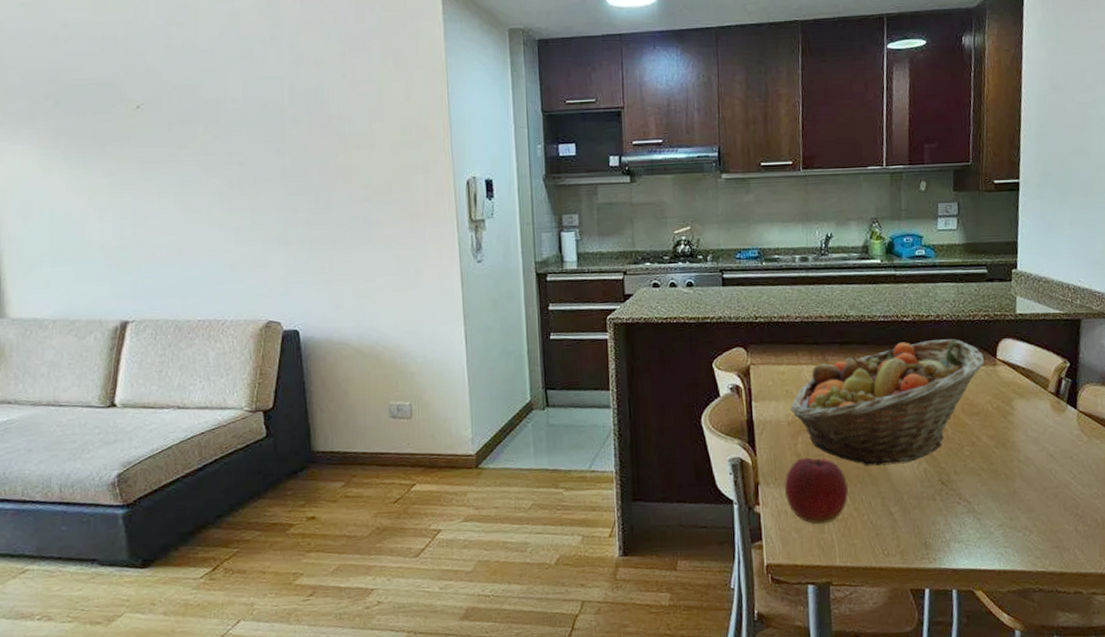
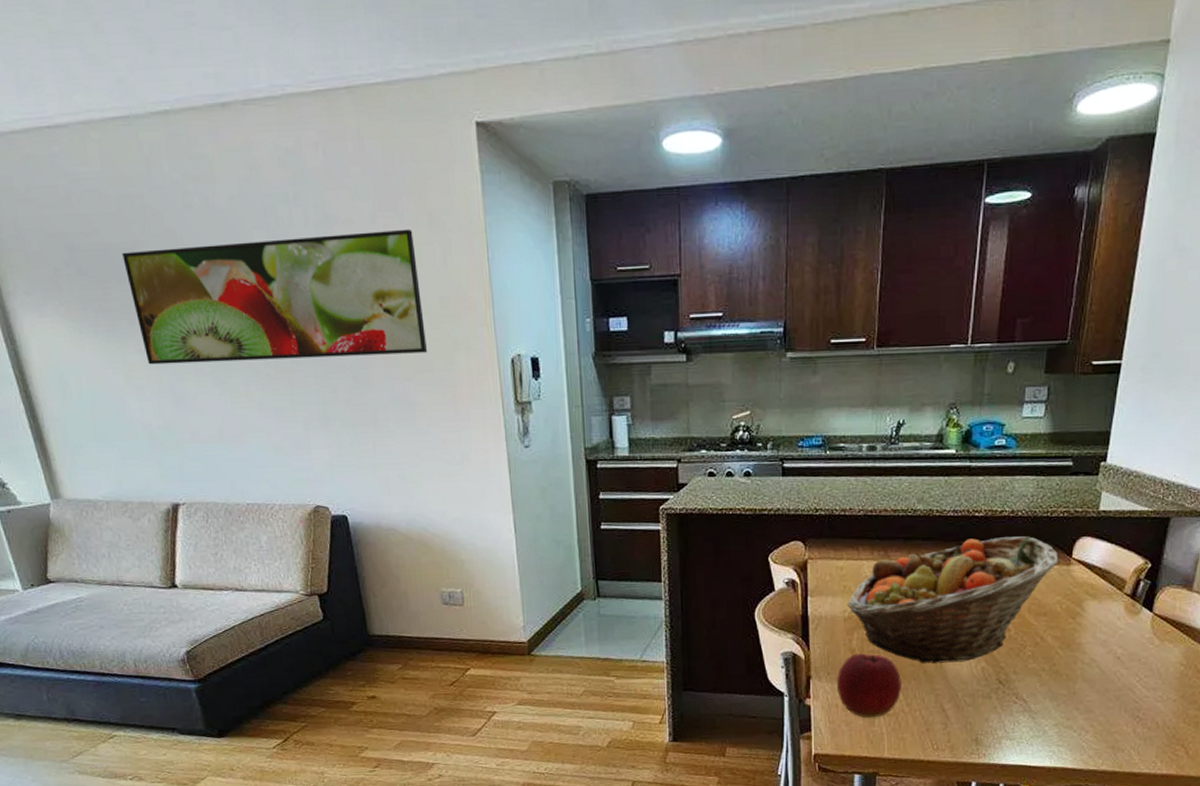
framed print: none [101,67,387,188] -> present [122,228,427,365]

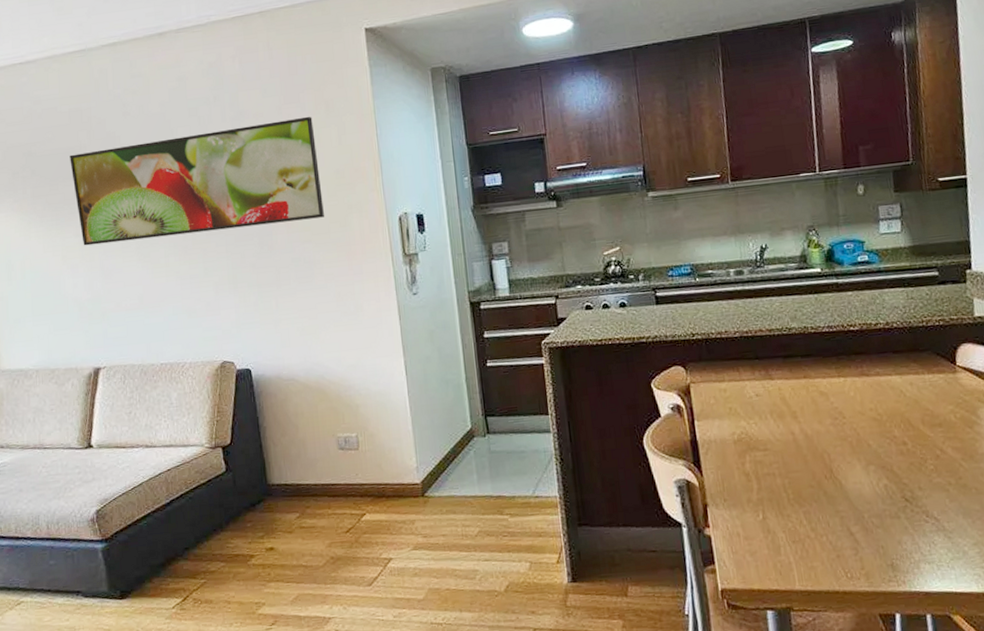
apple: present [837,653,901,718] -> none [734,477,804,547]
fruit basket: present [847,536,1059,664] -> none [735,346,944,484]

